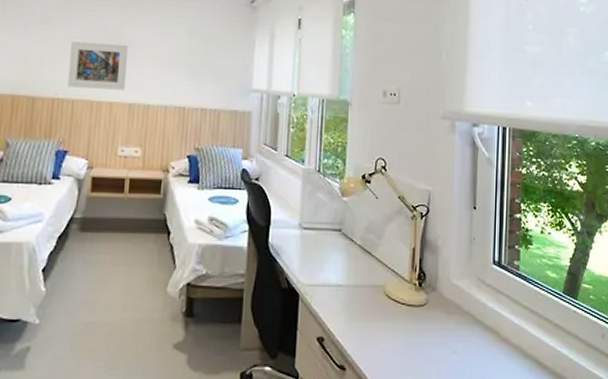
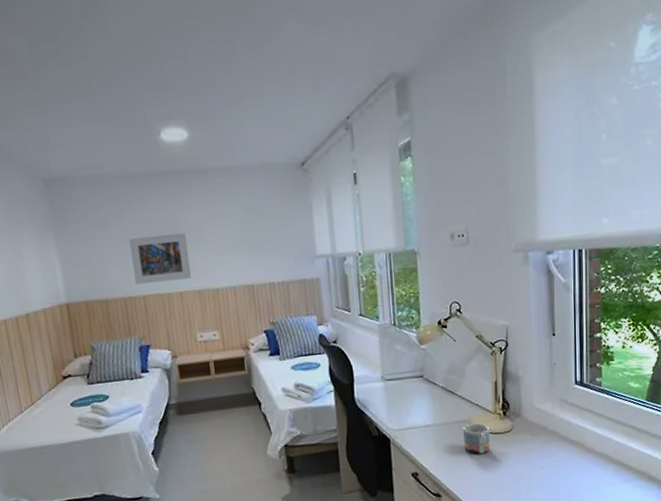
mug: none [375,290,404,326] -> present [462,423,491,454]

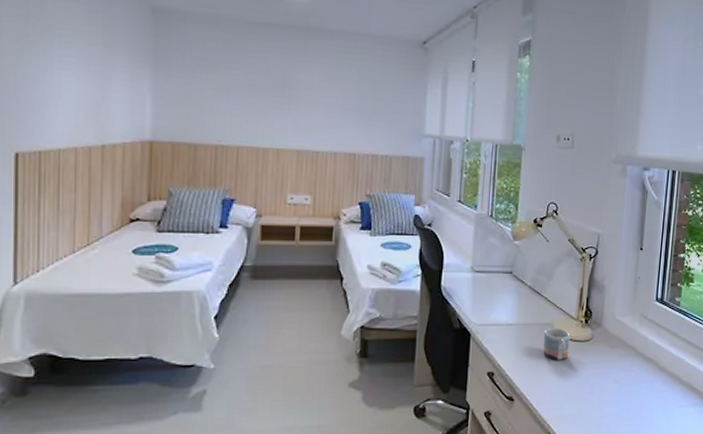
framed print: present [129,232,192,285] -> none [231,84,295,137]

